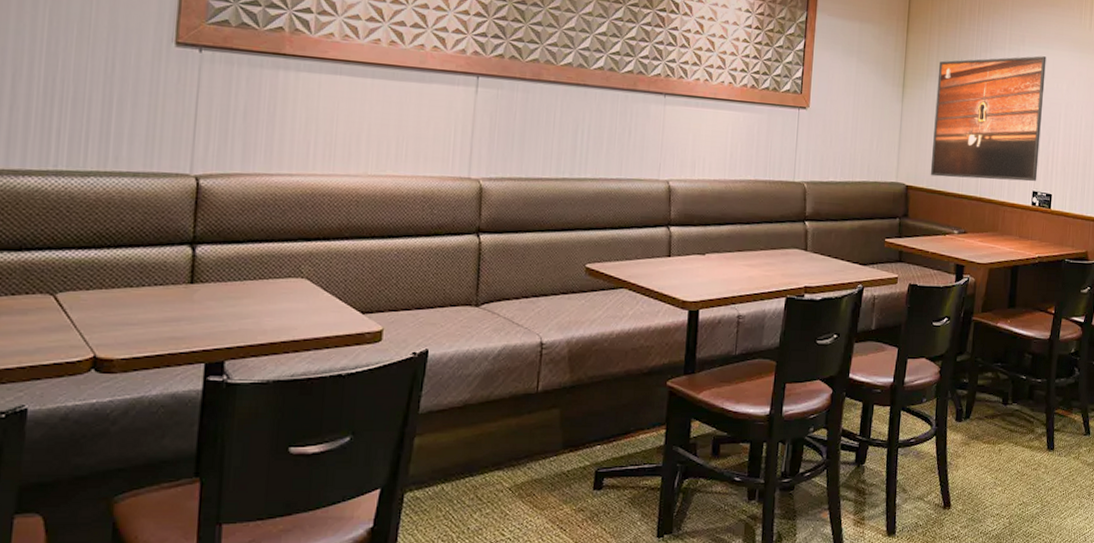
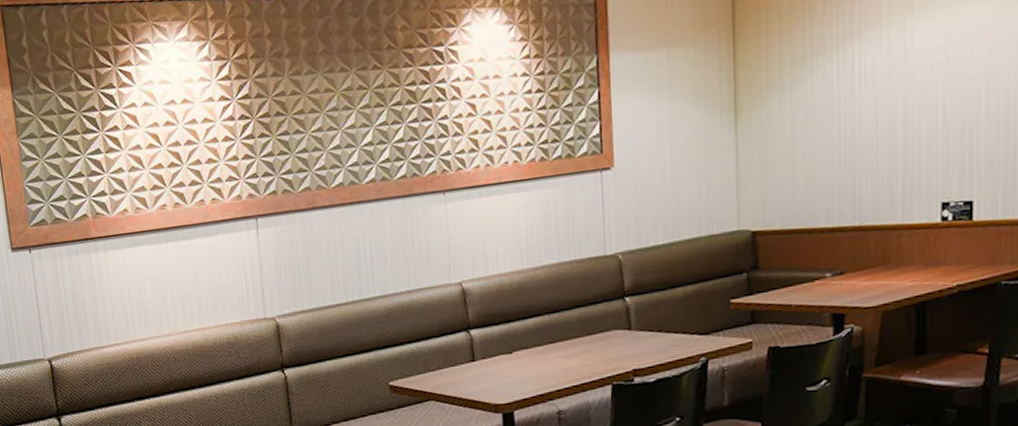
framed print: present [930,56,1047,182] -> none [783,19,950,213]

